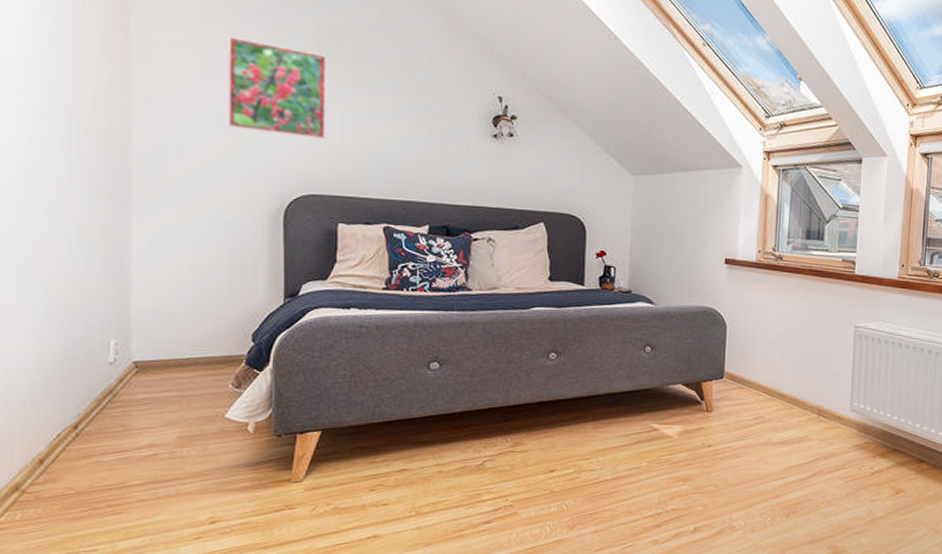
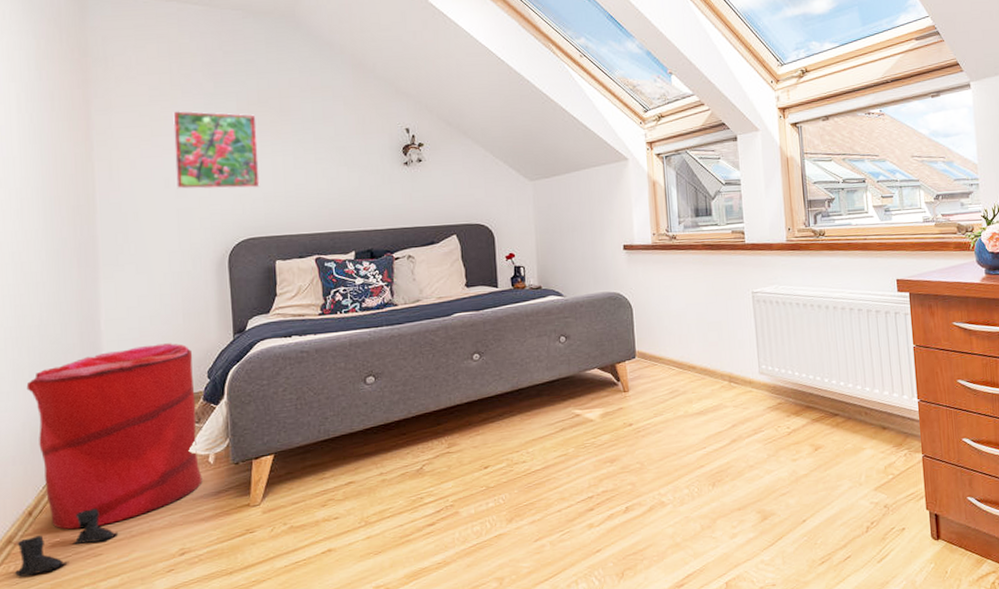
boots: none [21,464,142,528] -> present [14,508,119,578]
laundry hamper: none [41,297,240,484] -> present [26,343,203,530]

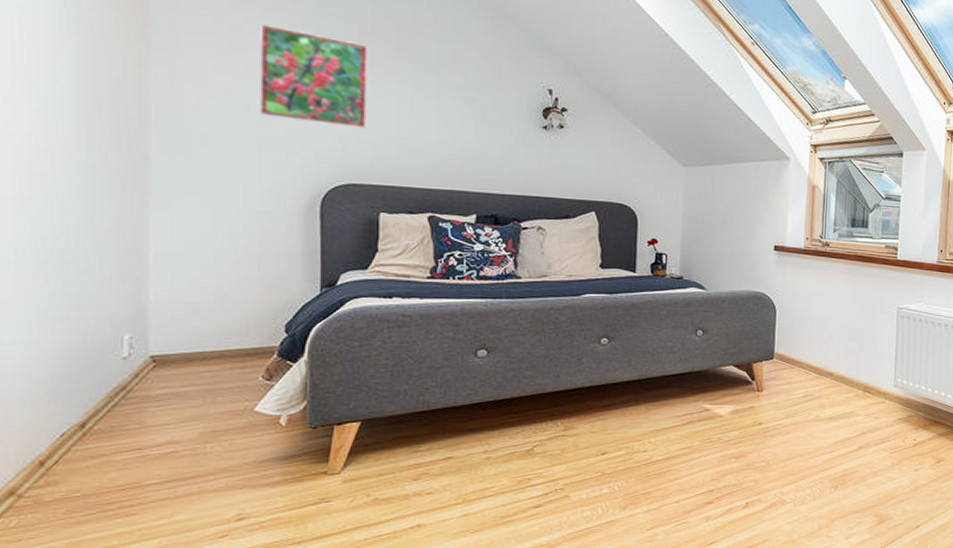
boots: present [14,508,119,578] -> none [16,464,159,535]
laundry hamper: present [26,343,203,530] -> none [43,288,271,485]

